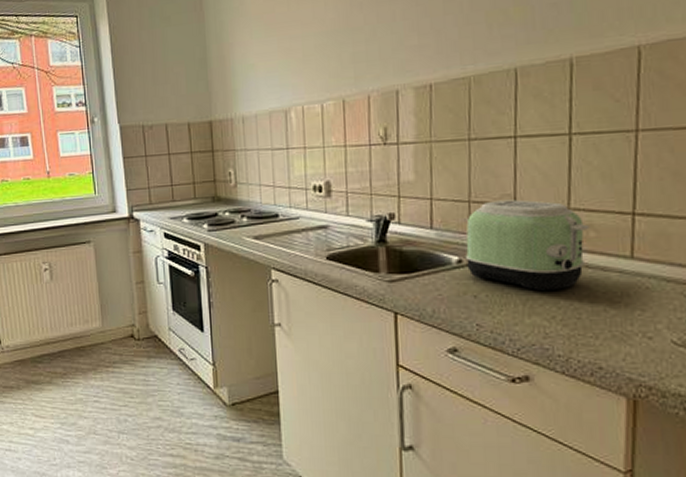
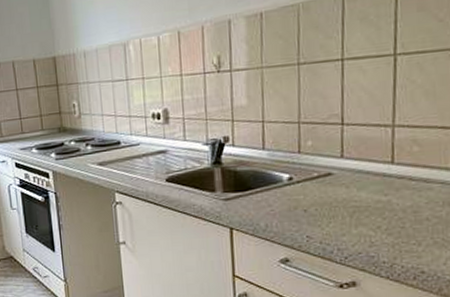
toaster: present [465,199,590,292] -> none [295,119,413,204]

